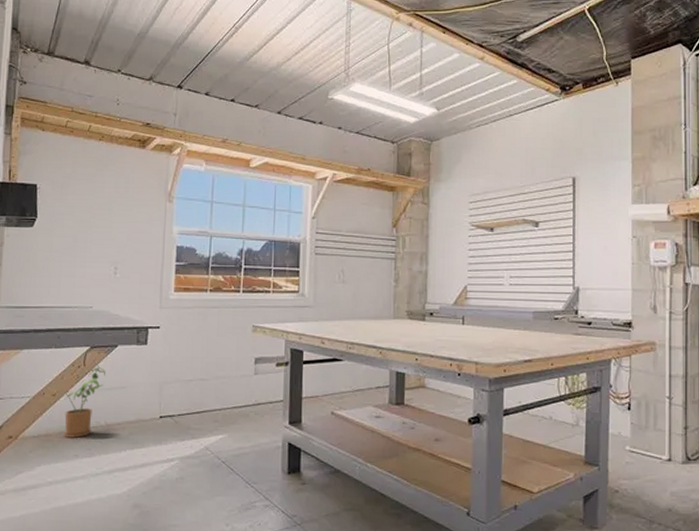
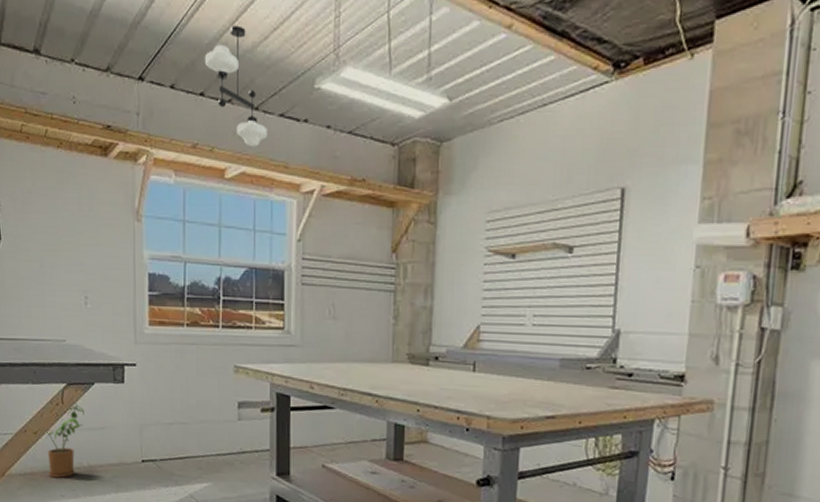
light fixture: none [236,49,288,143] -> present [204,25,267,147]

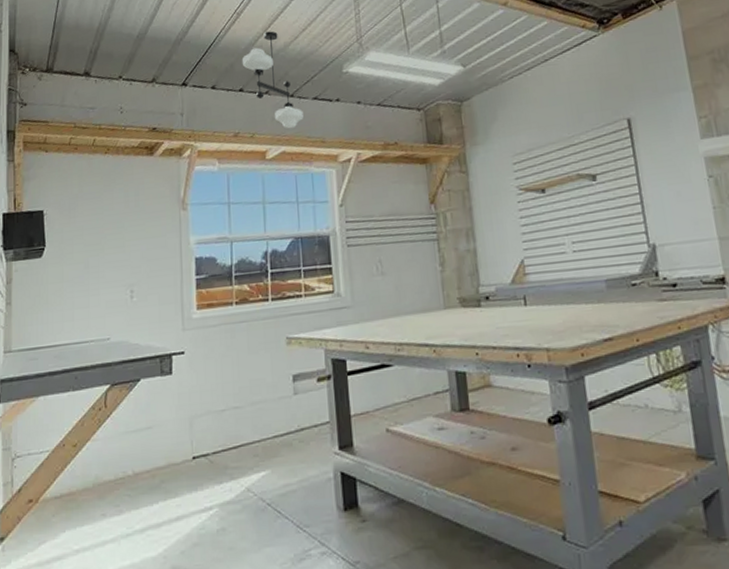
house plant: present [46,403,85,478] -> none [86,404,130,495]

